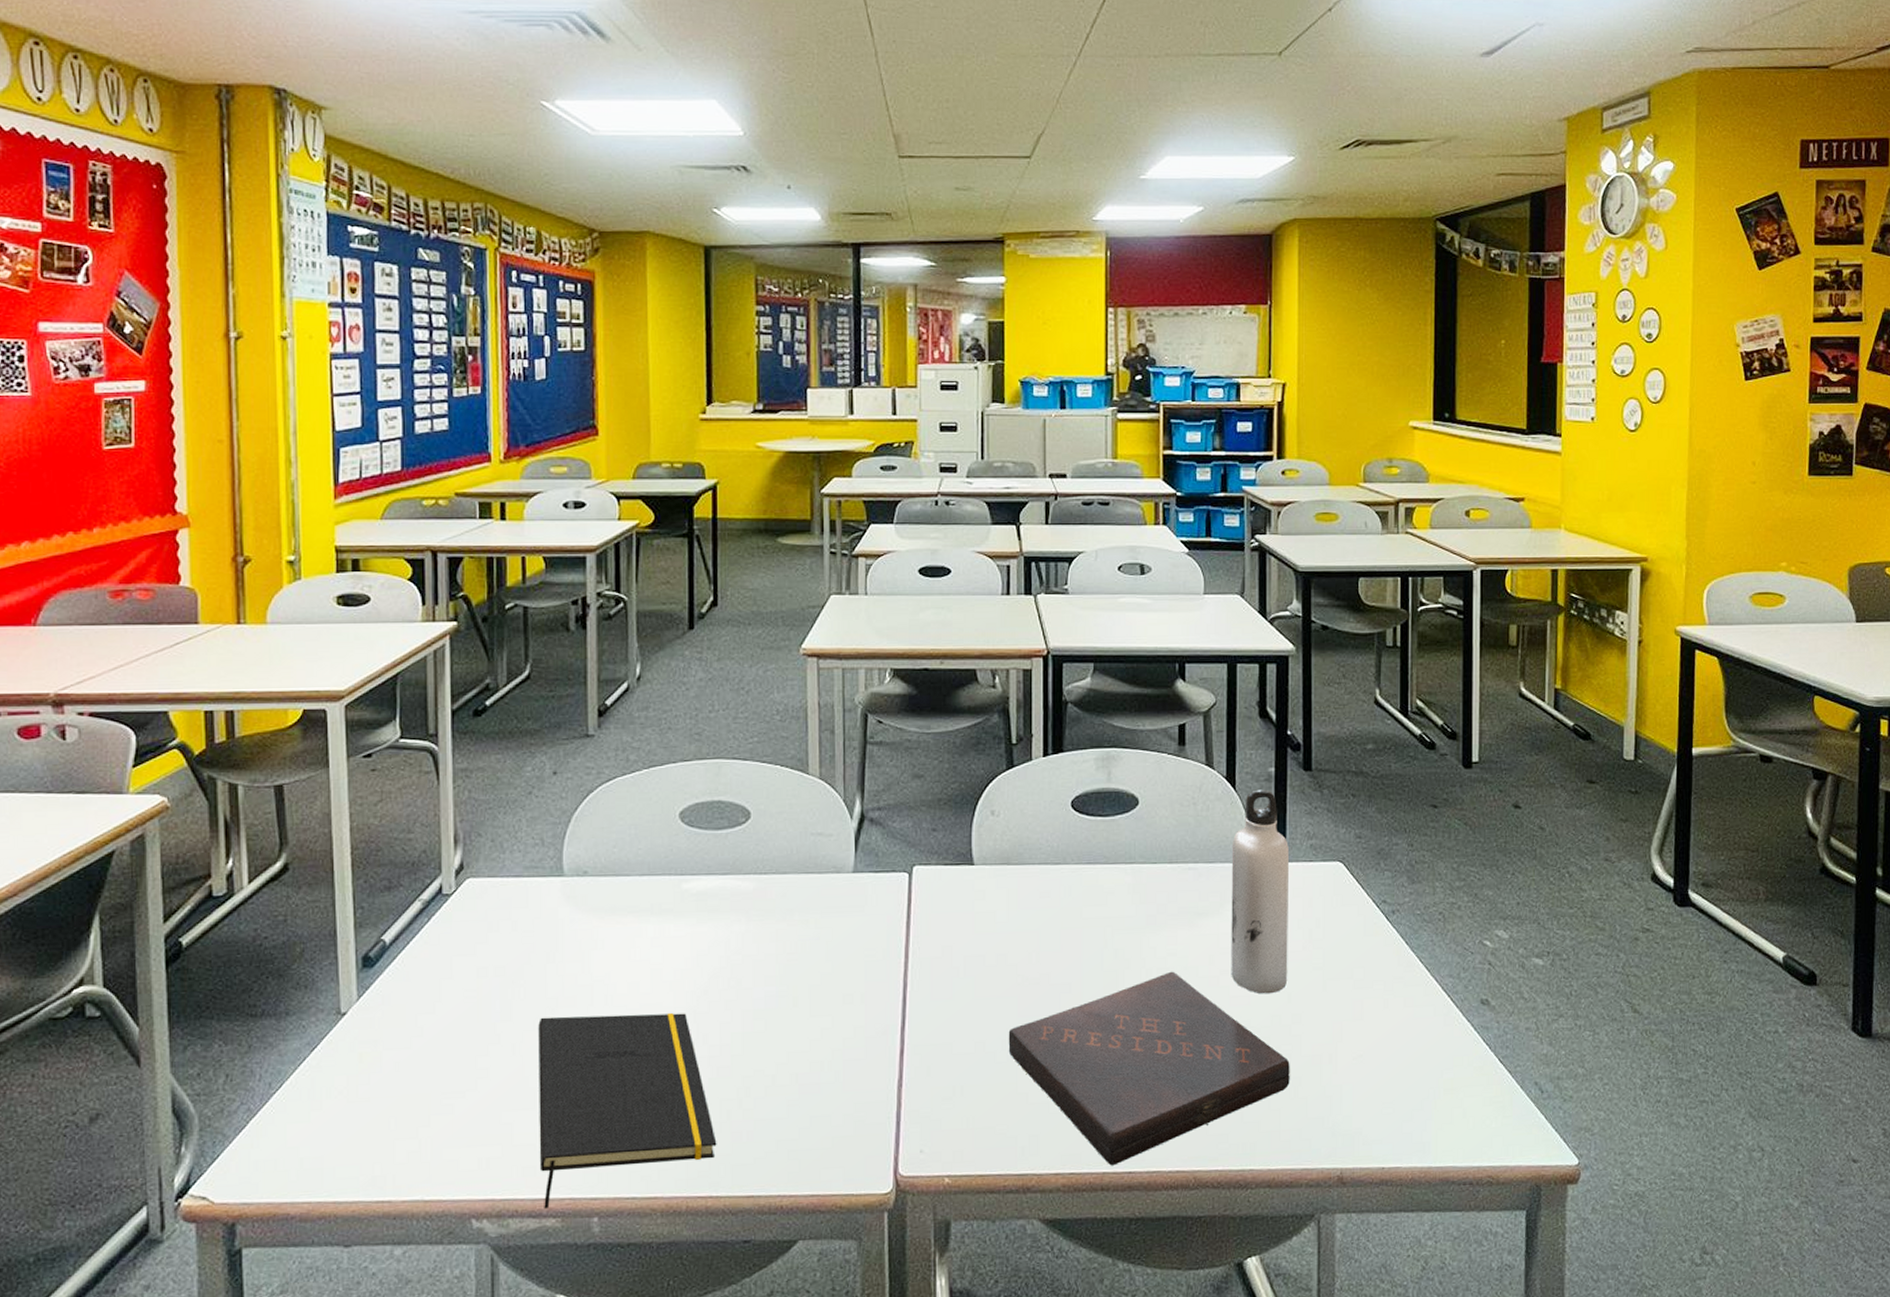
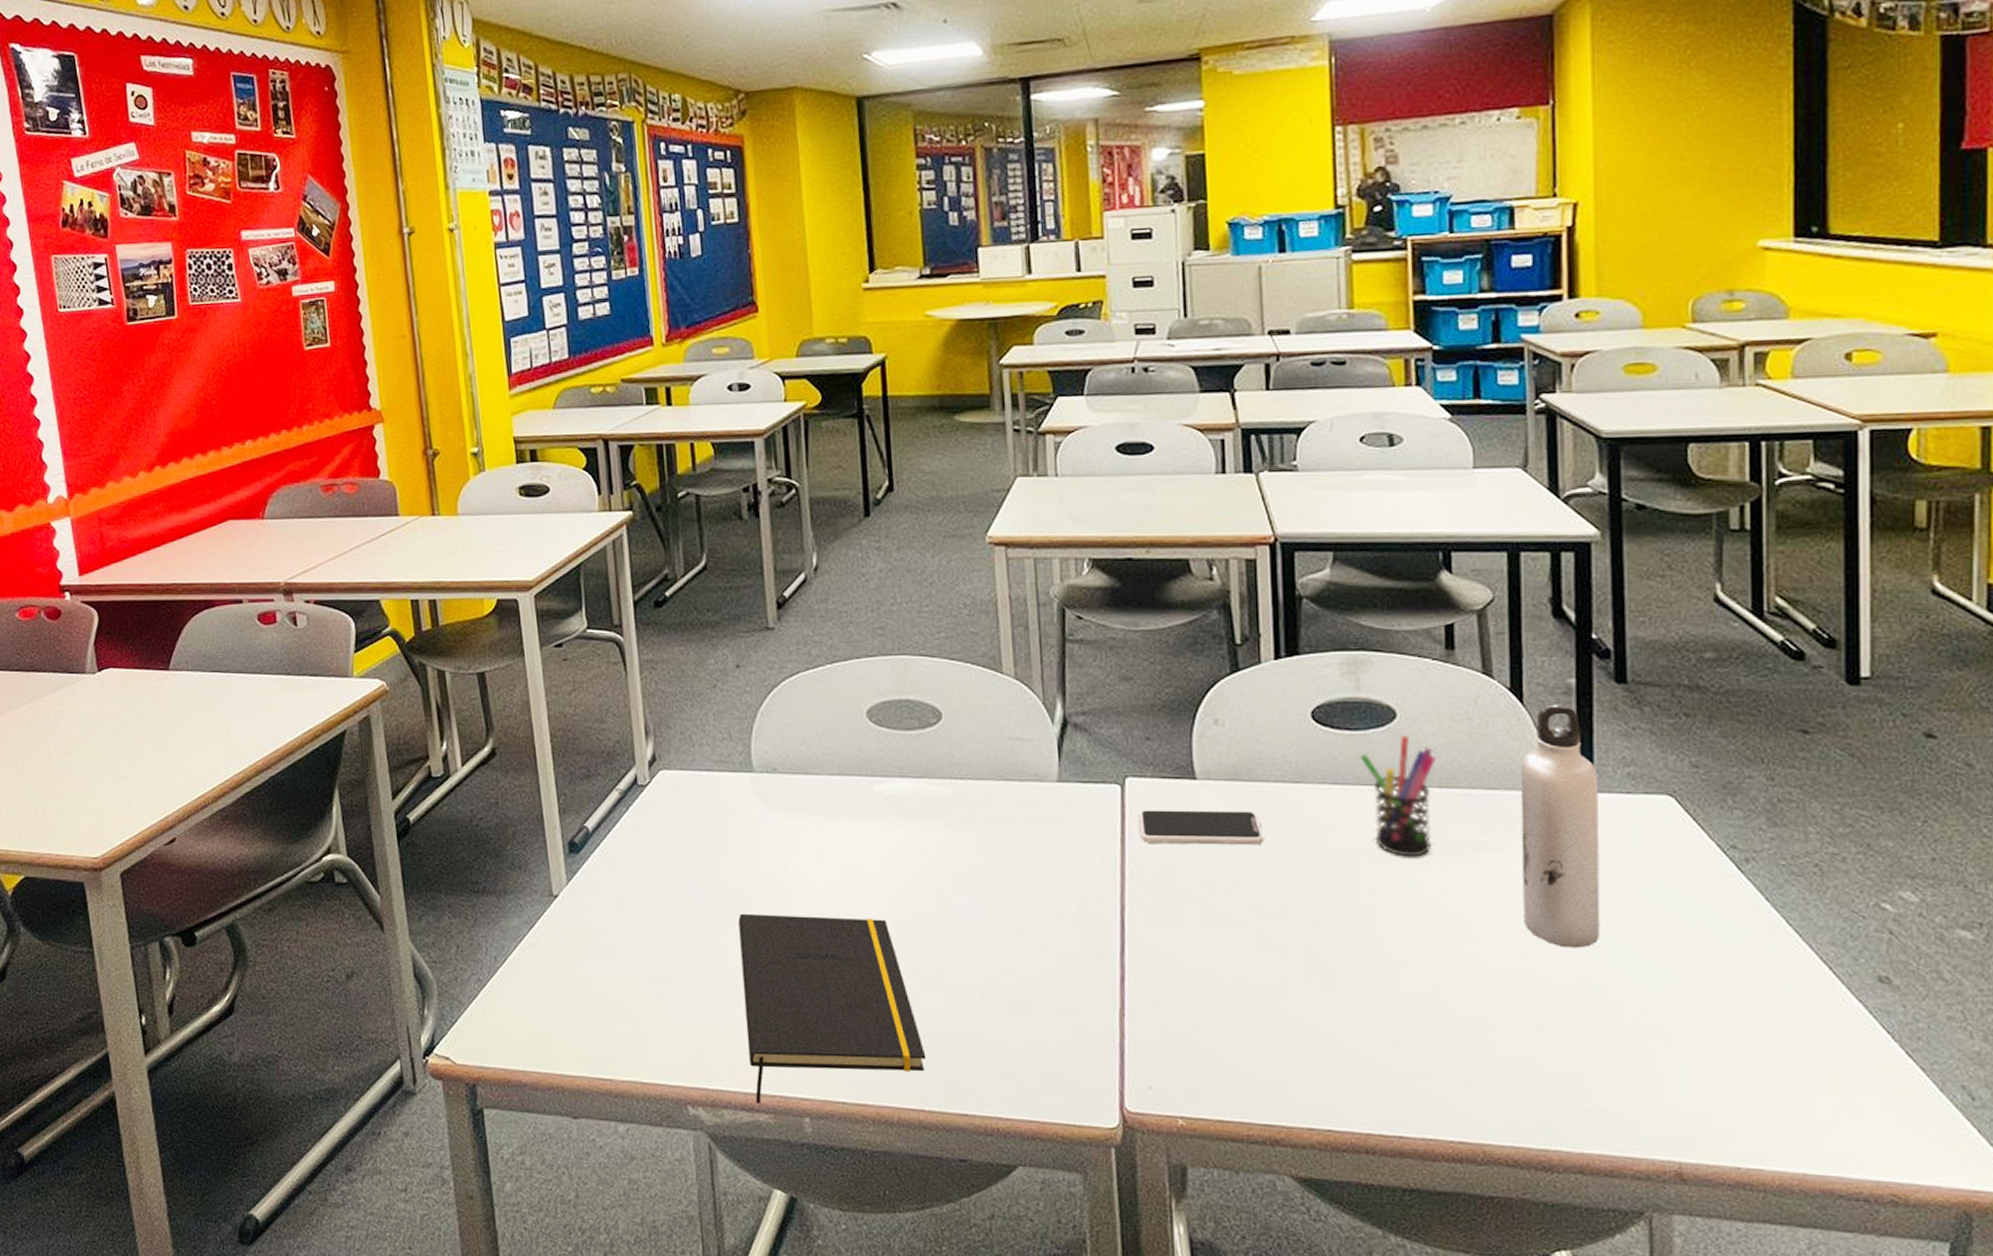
smartphone: none [923,891,1029,925] -> present [1138,810,1264,846]
book: present [1008,971,1290,1166] -> none [1245,913,1607,1127]
pen holder: none [1109,819,1169,925] -> present [1360,734,1437,857]

